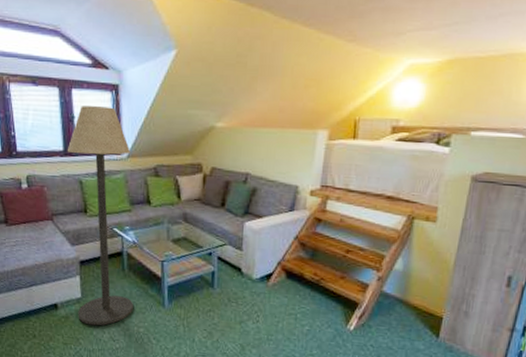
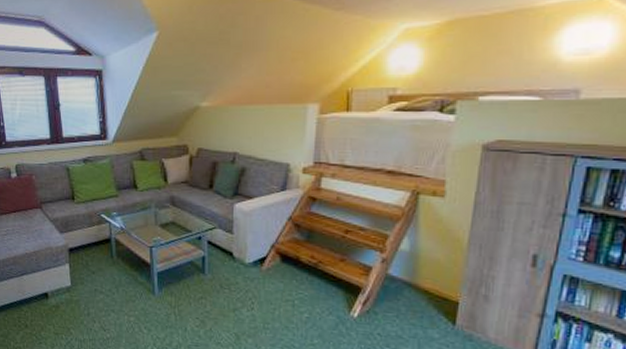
floor lamp: present [67,106,133,326] -> none [53,93,123,315]

